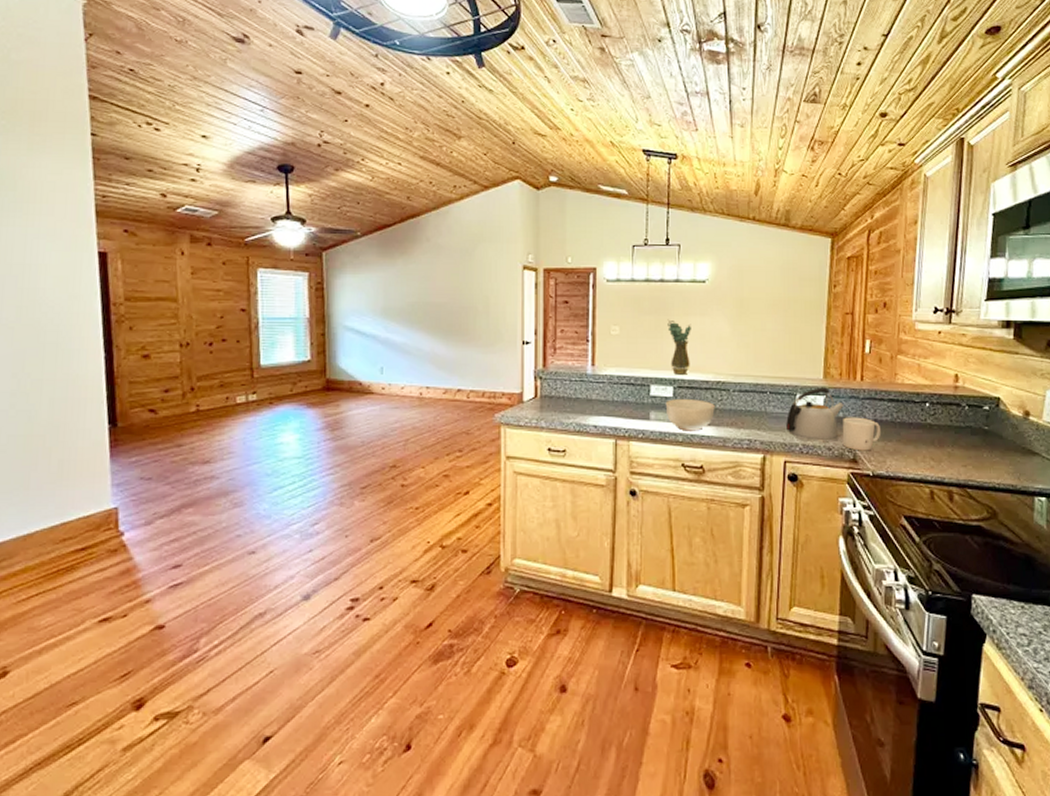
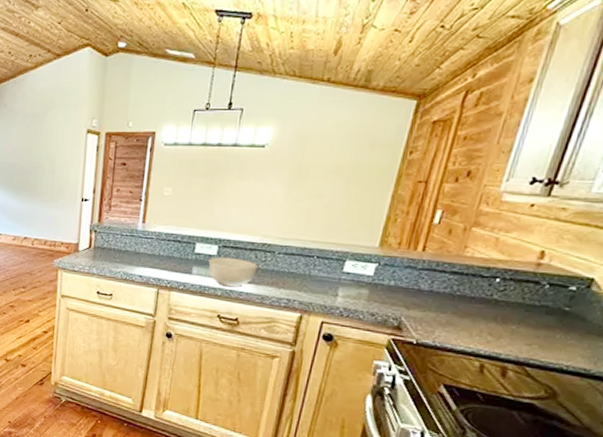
vase: present [667,319,691,375] -> none [218,182,244,236]
kettle: present [786,387,844,441] -> none [329,255,397,308]
mug: present [842,417,882,451] -> none [388,286,437,321]

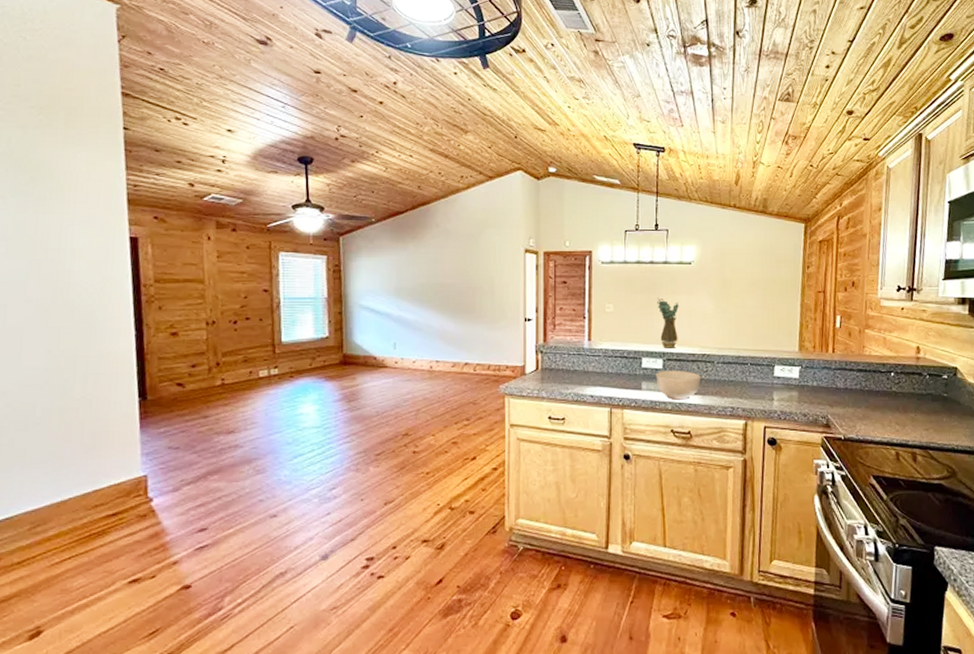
vase: none [218,182,244,236] -> present [657,298,679,348]

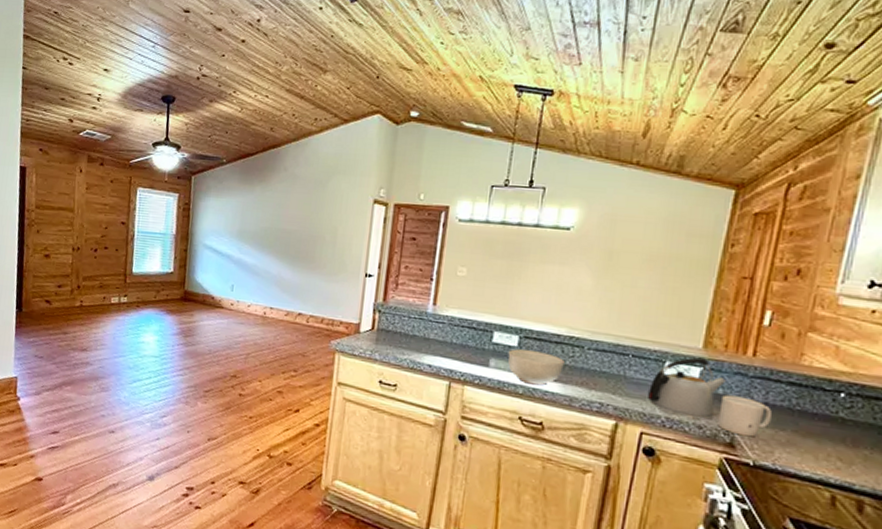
vase: present [657,298,679,348] -> none [519,265,548,325]
kettle: none [766,359,817,408] -> present [648,357,726,420]
mug: none [816,386,852,417] -> present [717,394,773,438]

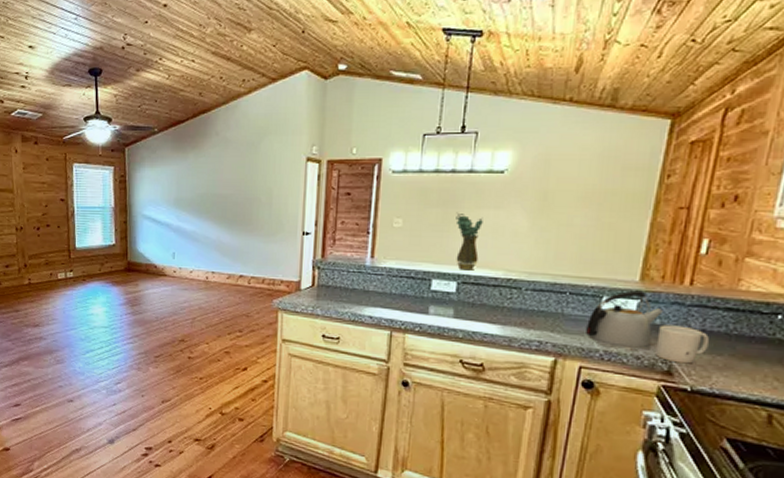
bowl: present [508,349,565,386] -> none [446,295,503,329]
vase: none [519,265,548,325] -> present [455,212,483,271]

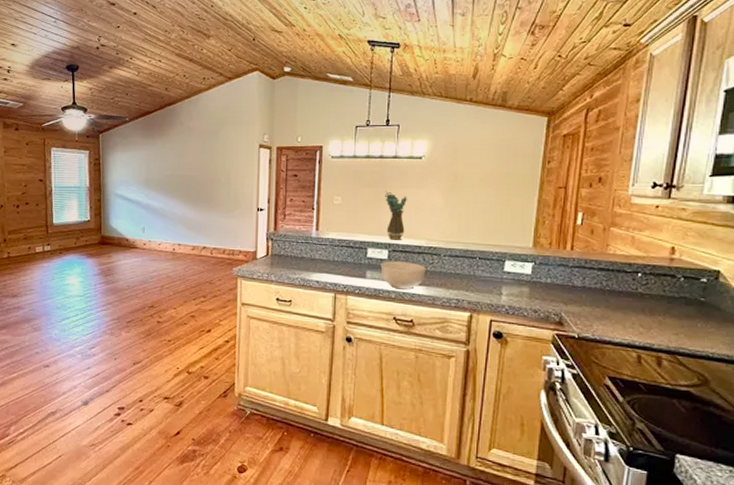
bowl: none [446,295,503,329] -> present [380,261,426,290]
kettle: present [586,290,663,350] -> none [494,255,552,305]
mug: present [655,324,710,364] -> none [549,283,590,315]

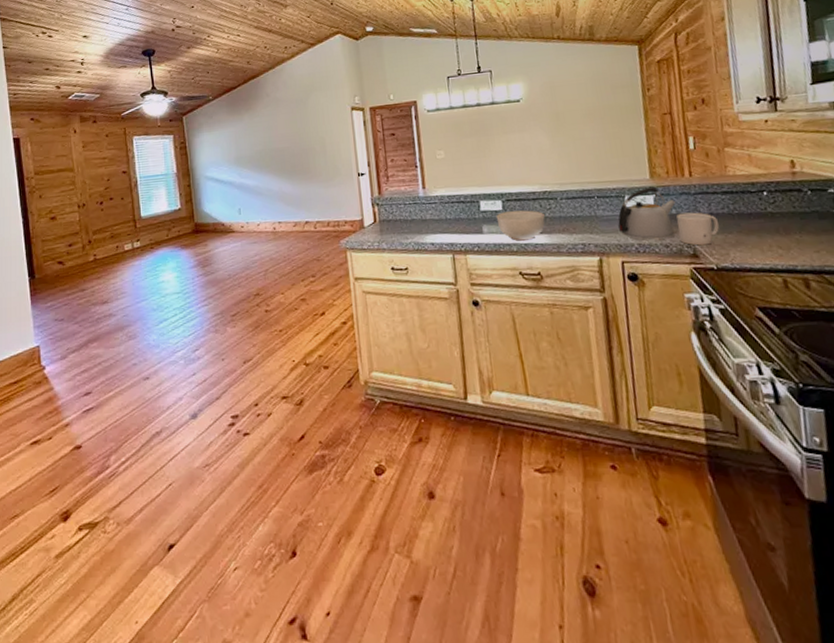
vase: present [385,191,407,240] -> none [488,139,516,189]
kettle: none [494,255,552,305] -> present [618,186,676,241]
mug: none [549,283,590,315] -> present [676,212,720,246]

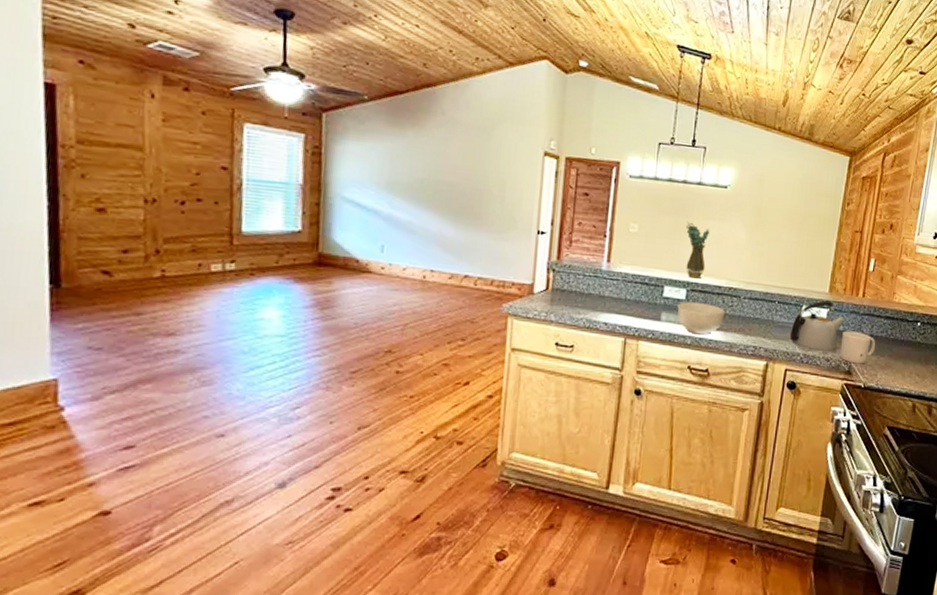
vase: none [488,139,516,189] -> present [686,221,710,279]

